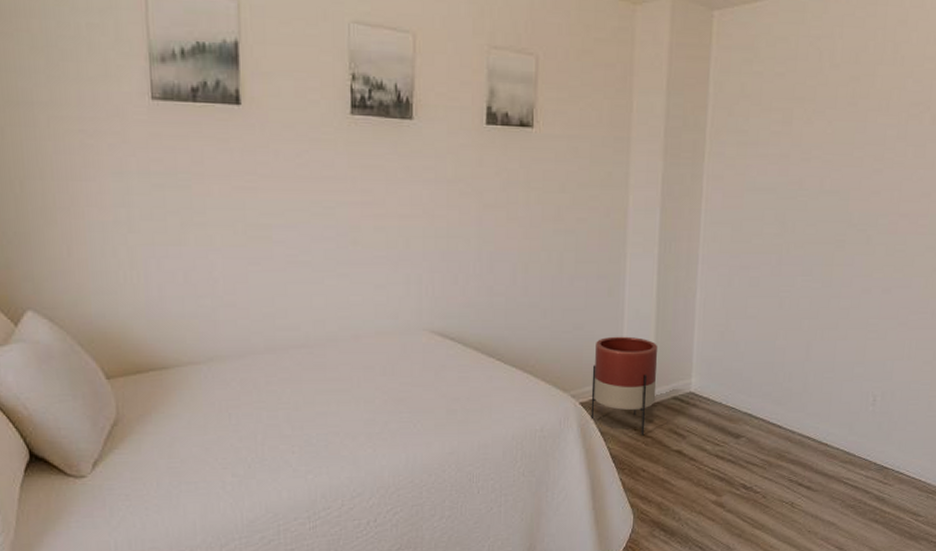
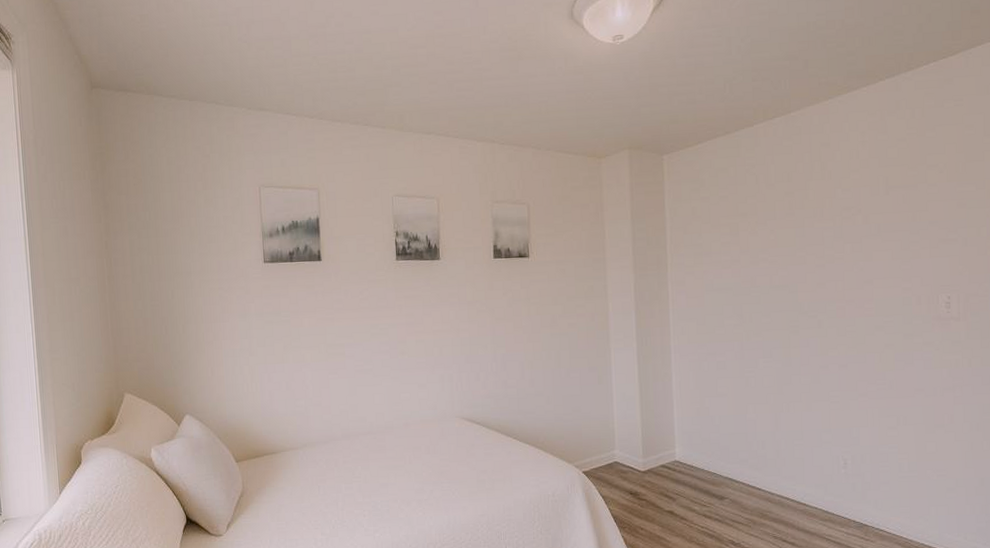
planter: present [590,336,658,436] -> none [590,415,646,499]

